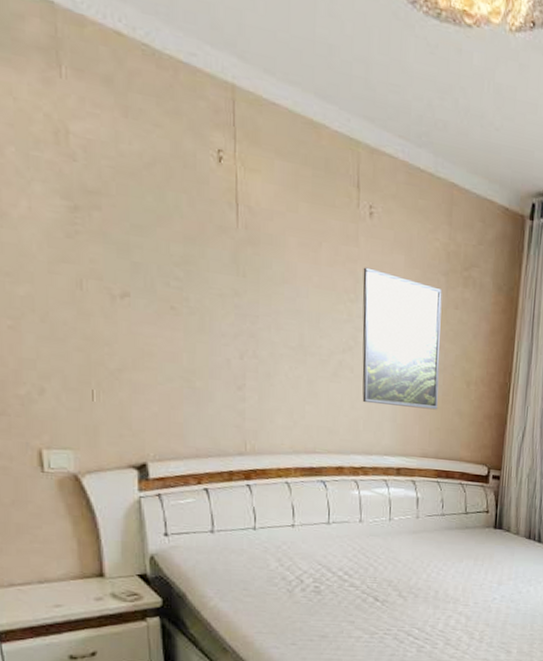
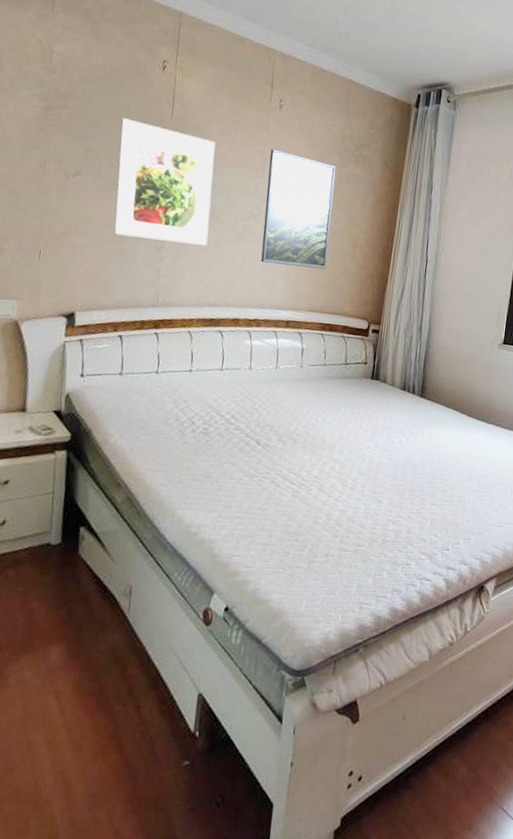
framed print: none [173,224,298,384] -> present [113,118,216,246]

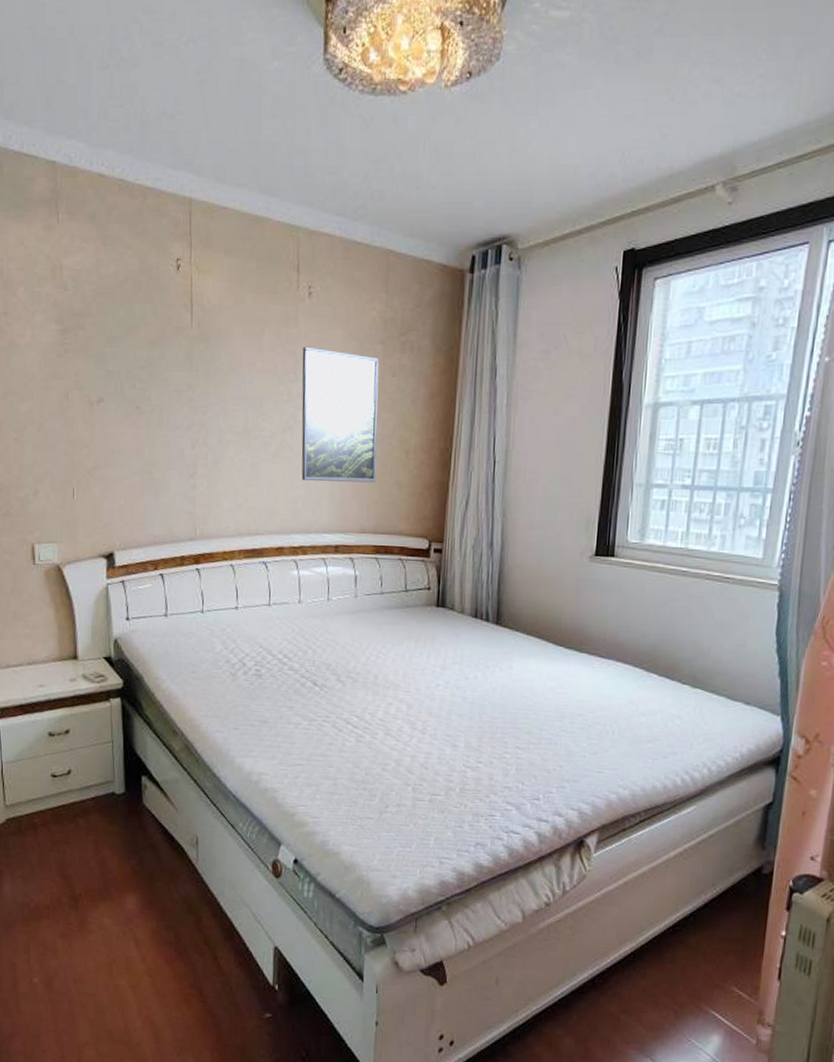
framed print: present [113,118,216,246] -> none [139,332,242,468]

